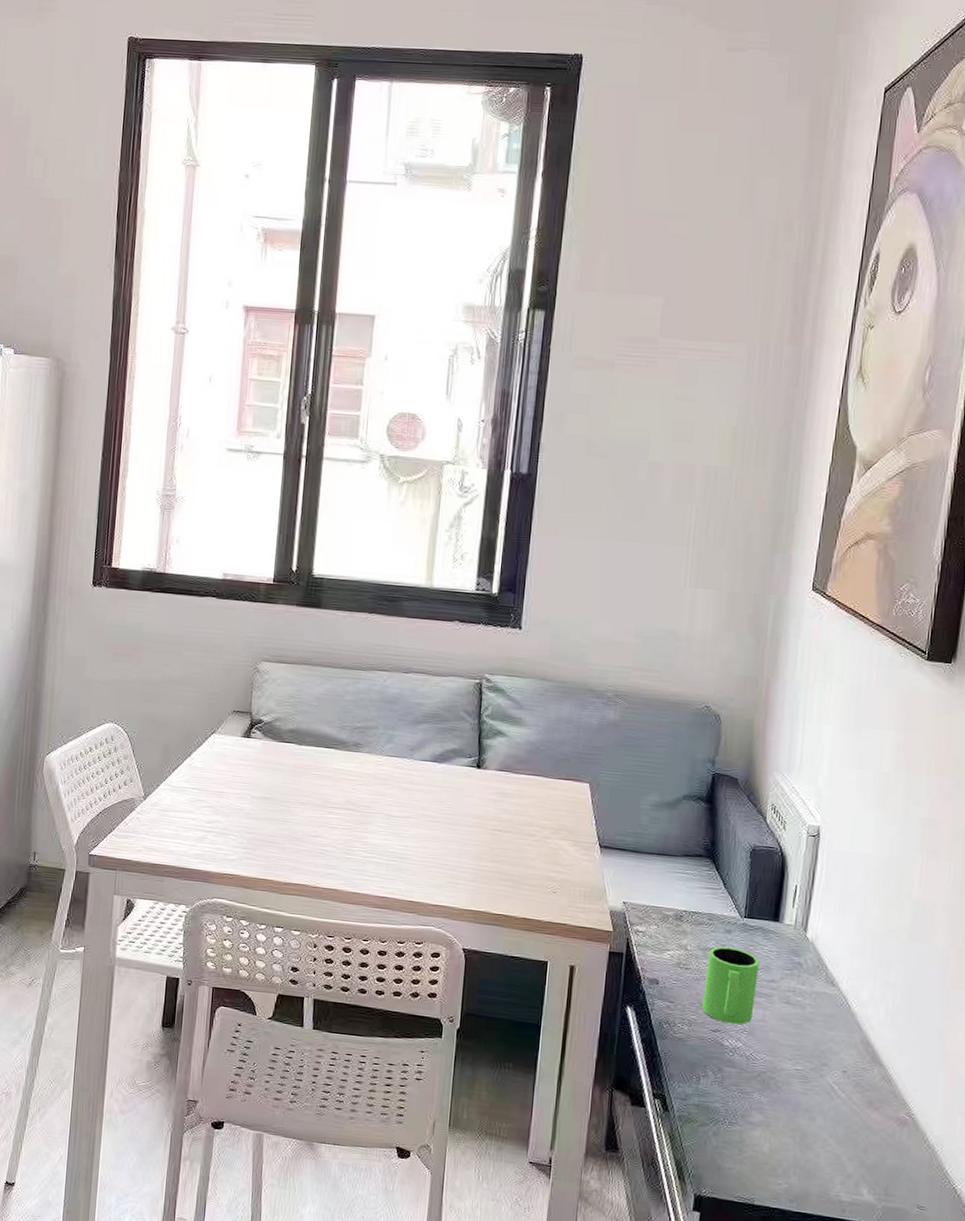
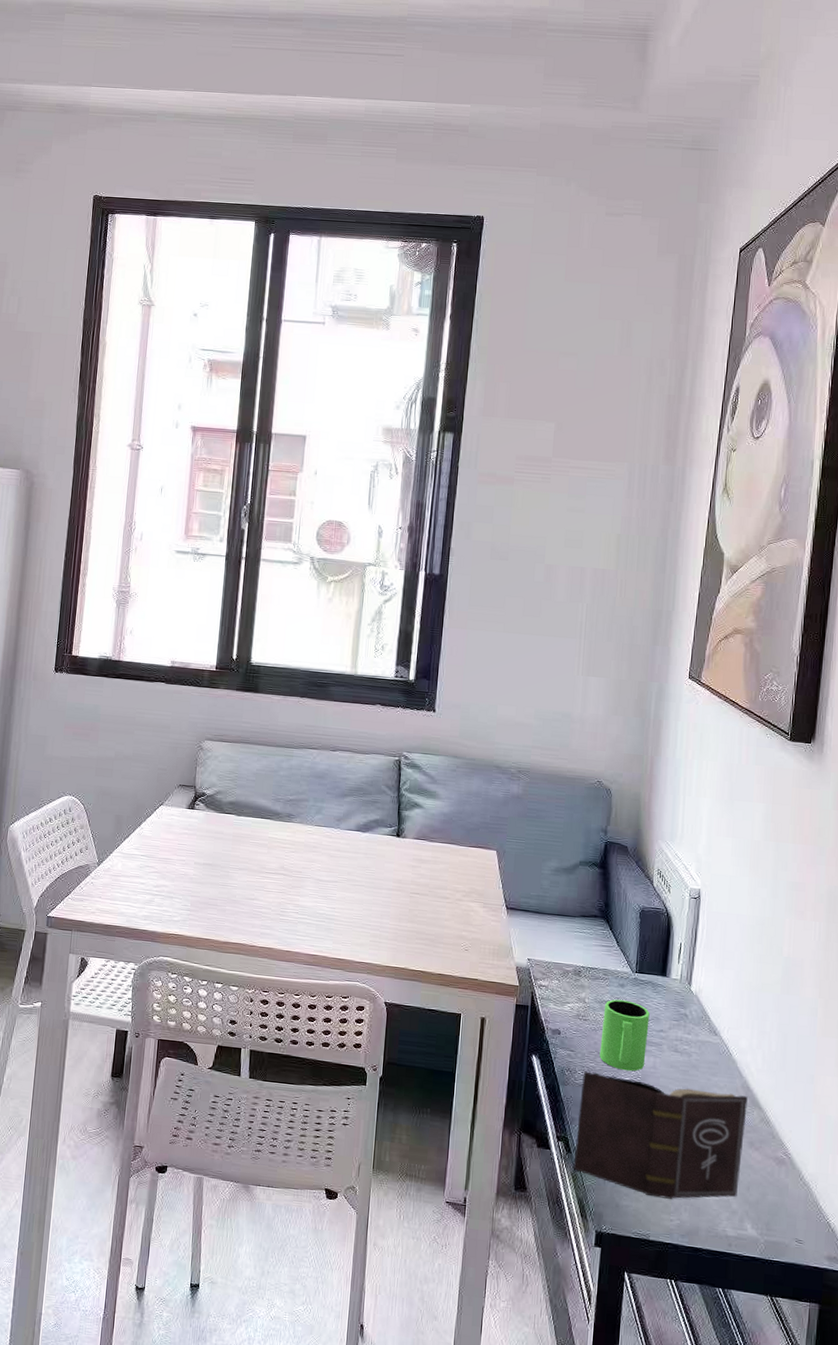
book: none [670,1024,868,1162] -> present [573,1071,748,1199]

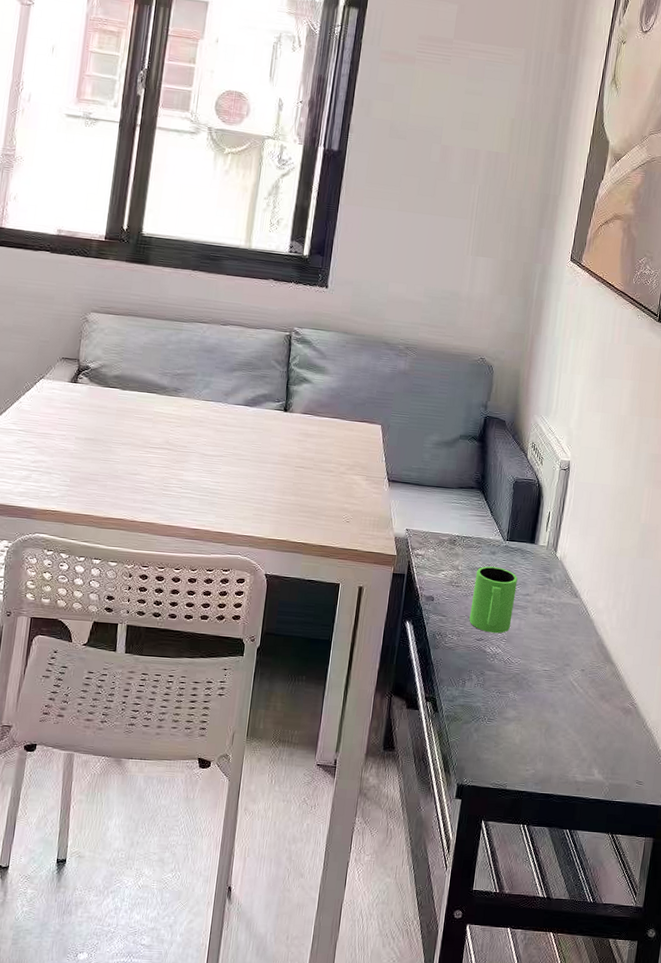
book: present [573,1071,748,1199] -> none [439,635,602,751]

